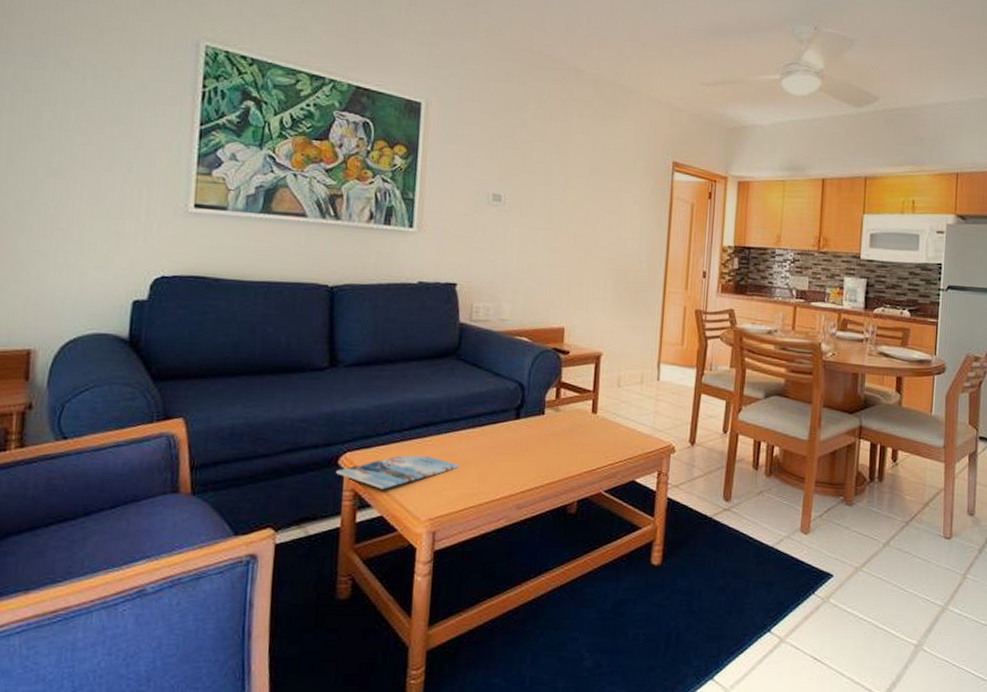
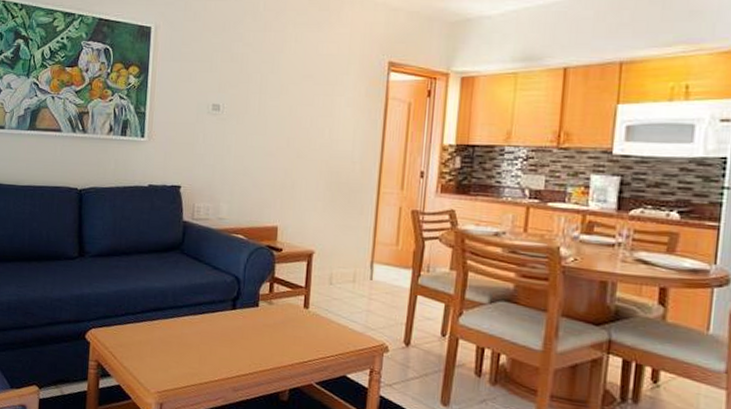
magazine: present [336,455,459,490] -> none [84,335,182,363]

